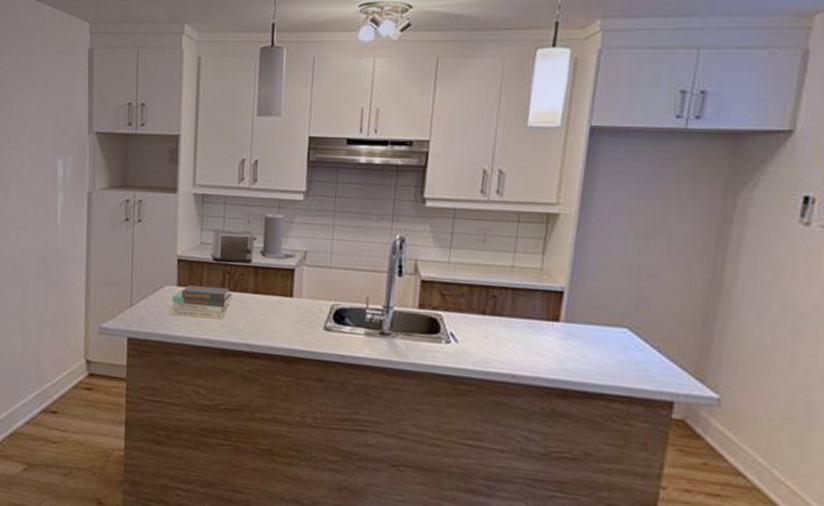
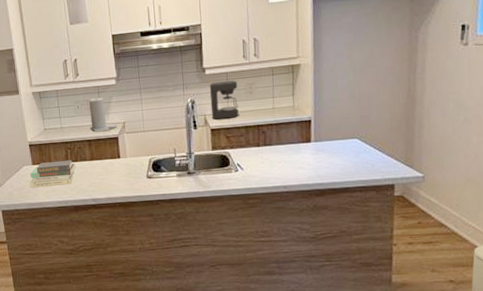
toaster: present [211,229,257,264] -> none [51,113,86,142]
coffee maker: none [424,219,468,271] -> present [210,80,239,120]

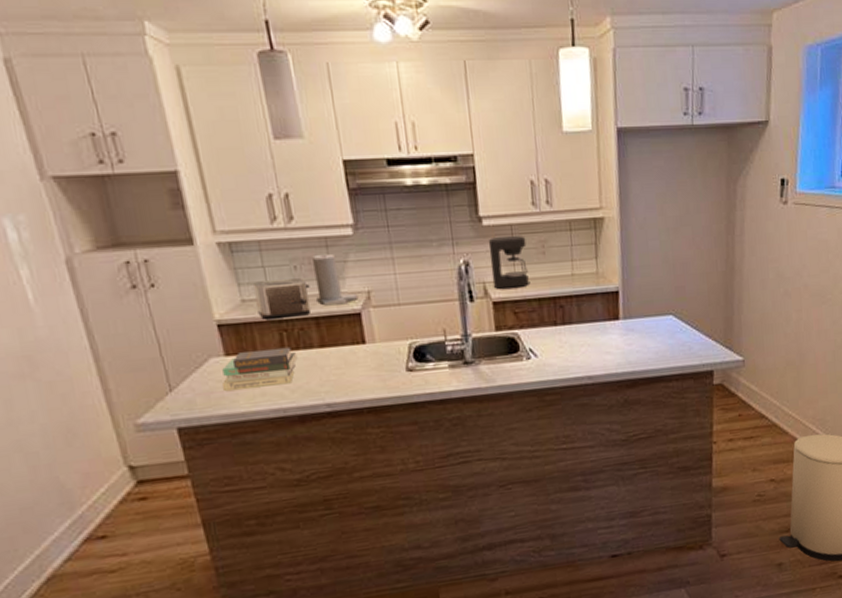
toaster: none [51,113,86,142] -> present [252,277,311,321]

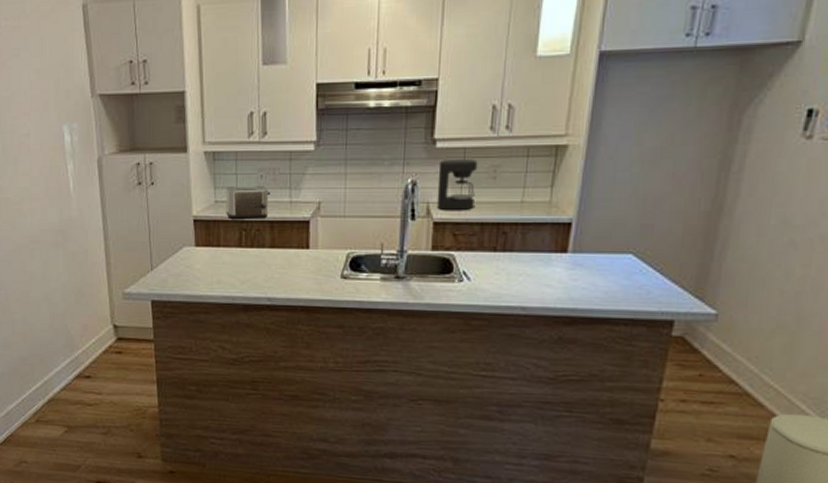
books: present [222,346,298,391] -> none [190,244,251,276]
paper towel: present [312,253,359,306] -> none [274,166,310,212]

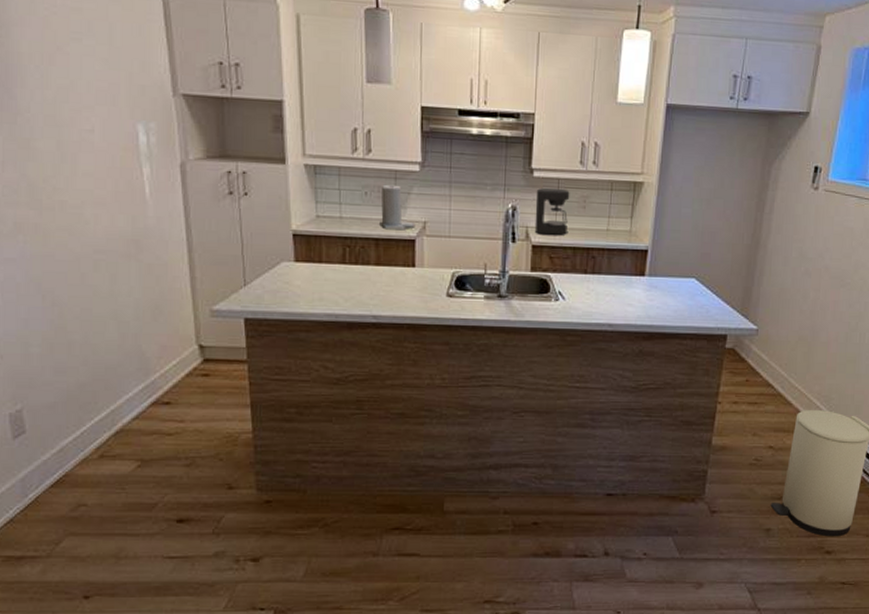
toaster: present [225,185,271,220] -> none [327,201,376,236]
paper towel: none [274,166,310,212] -> present [380,184,416,231]

